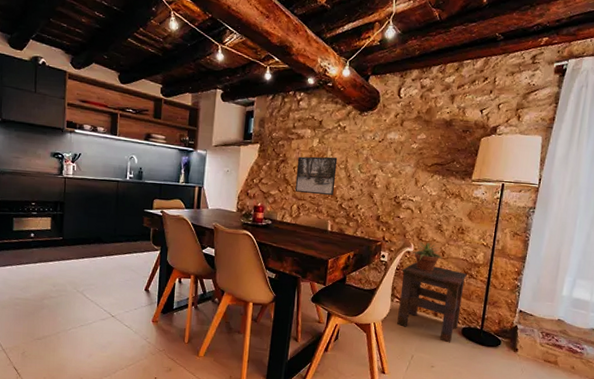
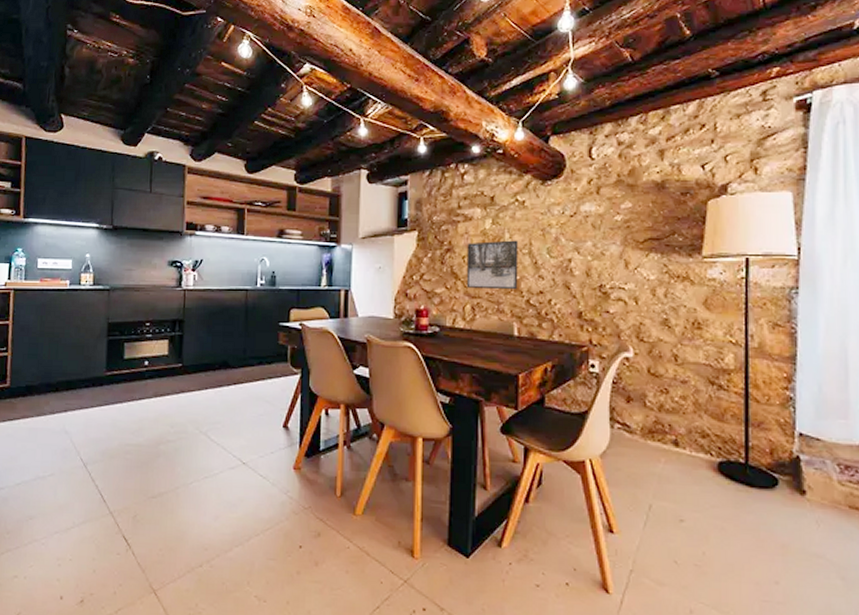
side table: present [397,262,467,343] -> none [620,372,714,485]
potted plant: present [411,241,443,272] -> none [631,343,676,384]

